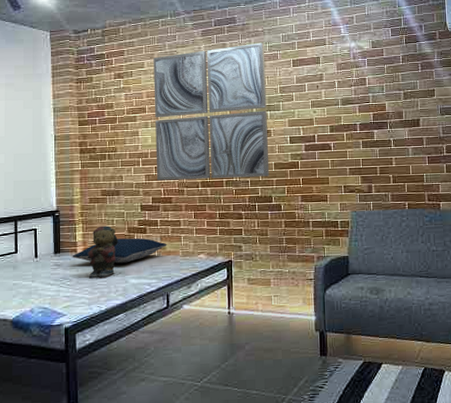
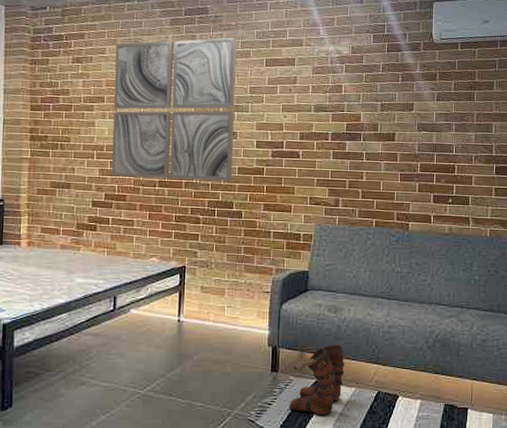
pillow: present [72,238,167,264] -> none [15,234,118,261]
teddy bear: present [88,225,122,280] -> none [31,219,67,276]
boots: none [340,324,391,396] -> present [289,344,345,416]

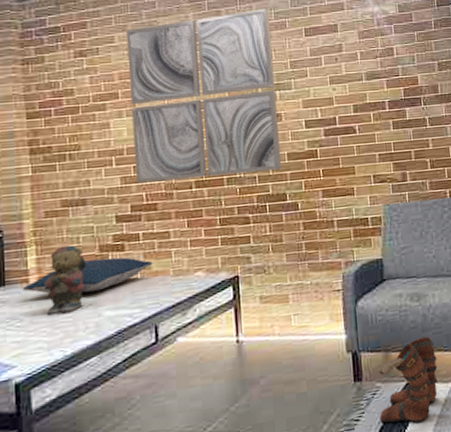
pillow: none [15,234,118,261] -> present [22,257,153,294]
teddy bear: none [31,219,67,276] -> present [45,245,93,317]

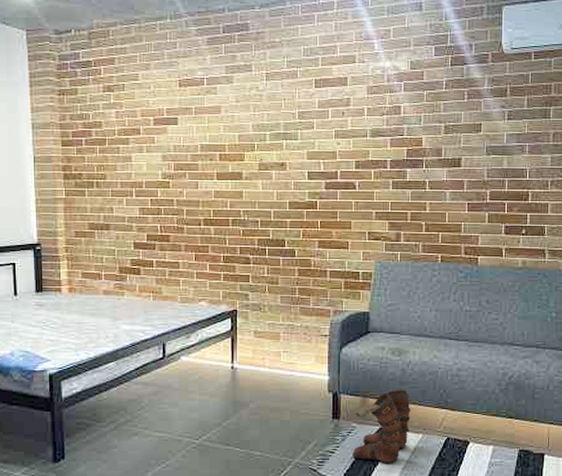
pillow: present [22,257,153,294] -> none [56,279,164,307]
teddy bear: present [45,245,93,317] -> none [74,263,112,323]
wall art: present [126,8,282,184] -> none [149,56,283,217]

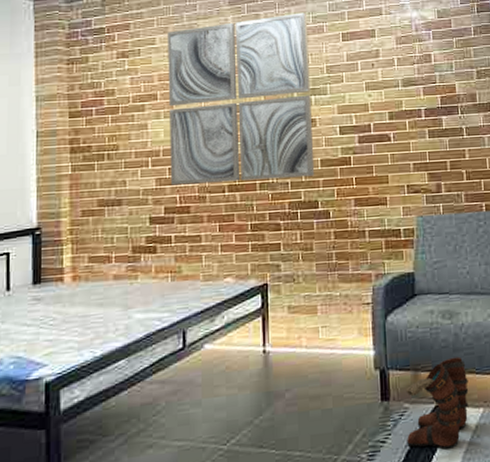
wall art: none [149,56,283,217] -> present [167,12,315,186]

